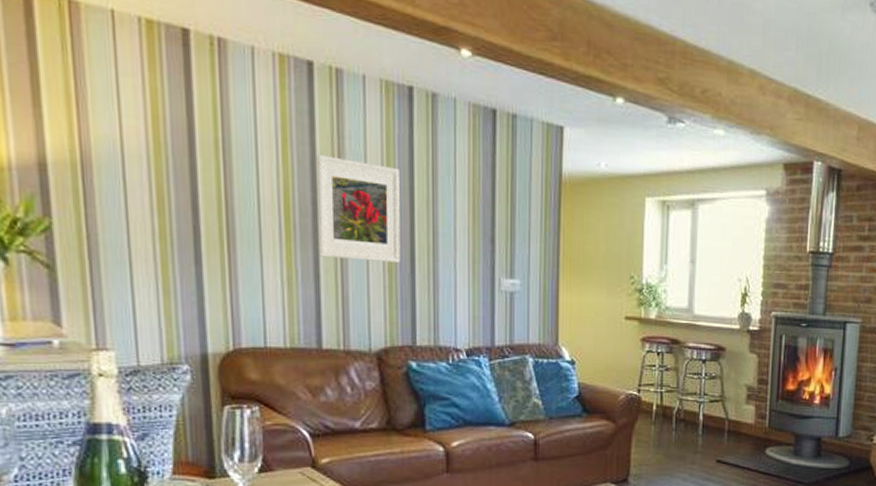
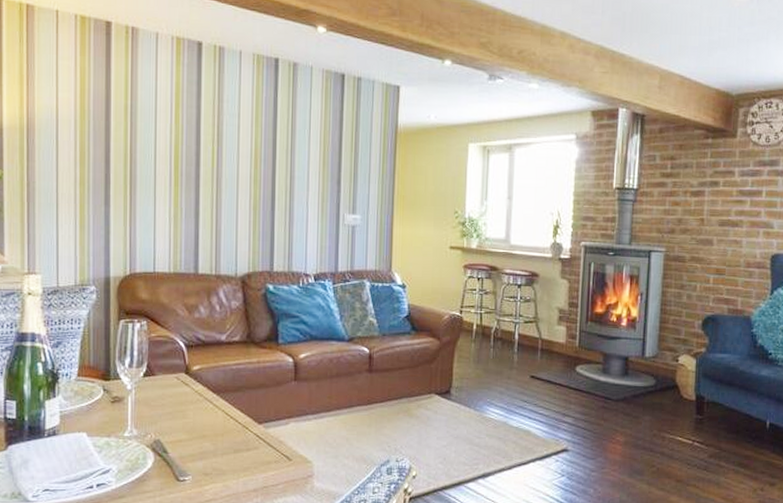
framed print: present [316,154,401,264] -> none [199,115,265,203]

